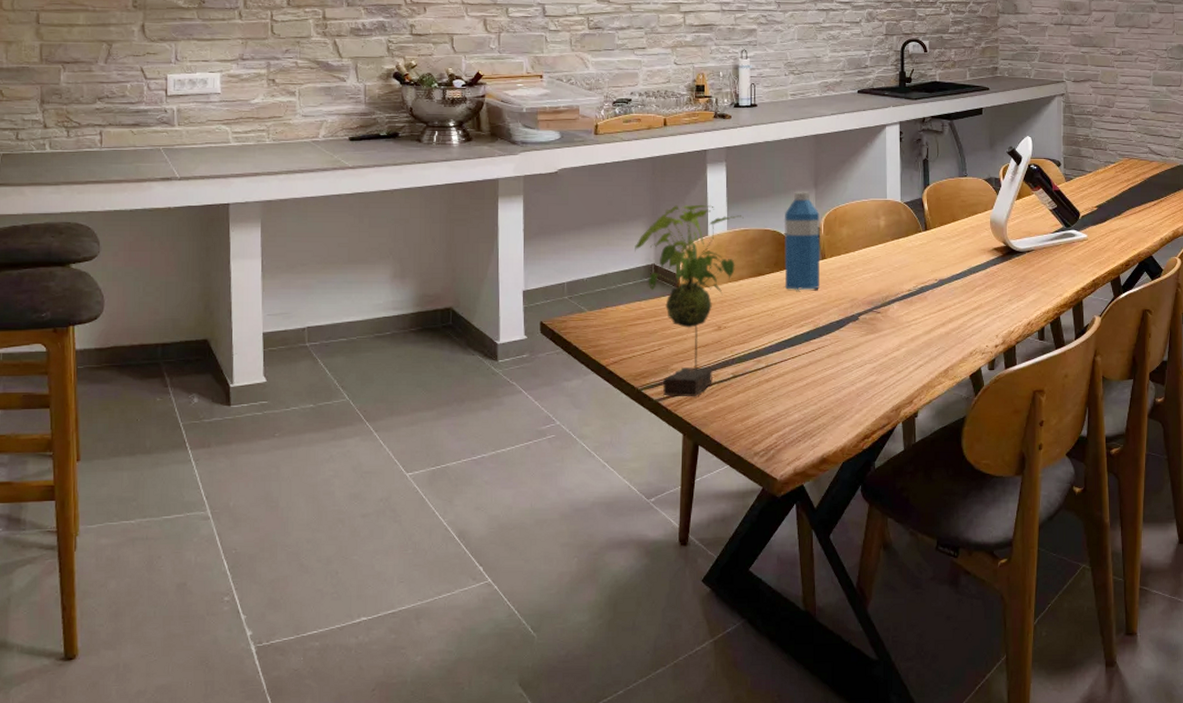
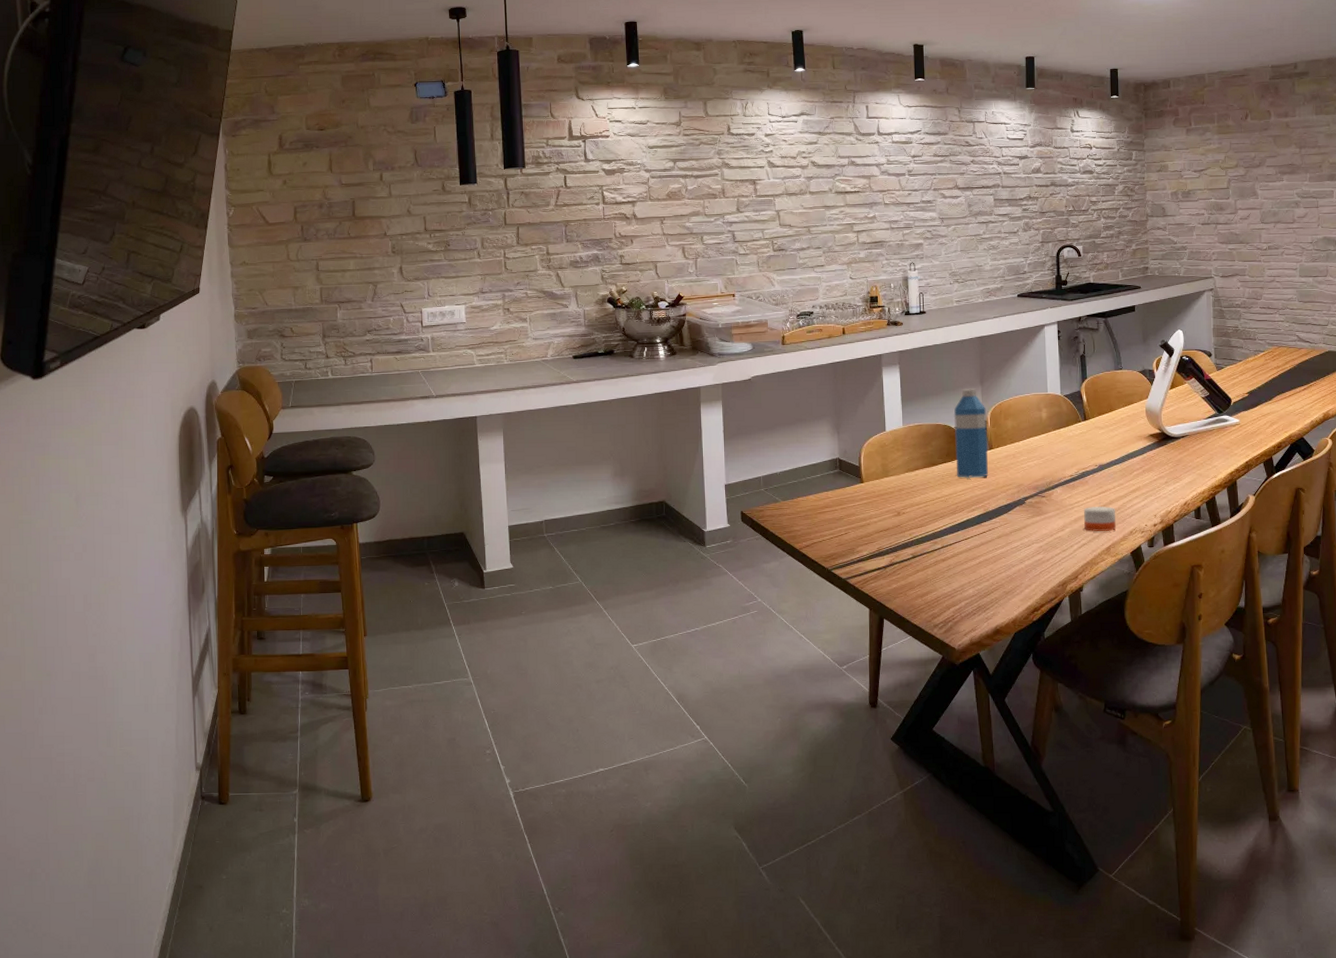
plant: present [635,204,744,397] -> none [821,403,917,576]
candle: none [921,320,956,353] -> present [1083,502,1117,532]

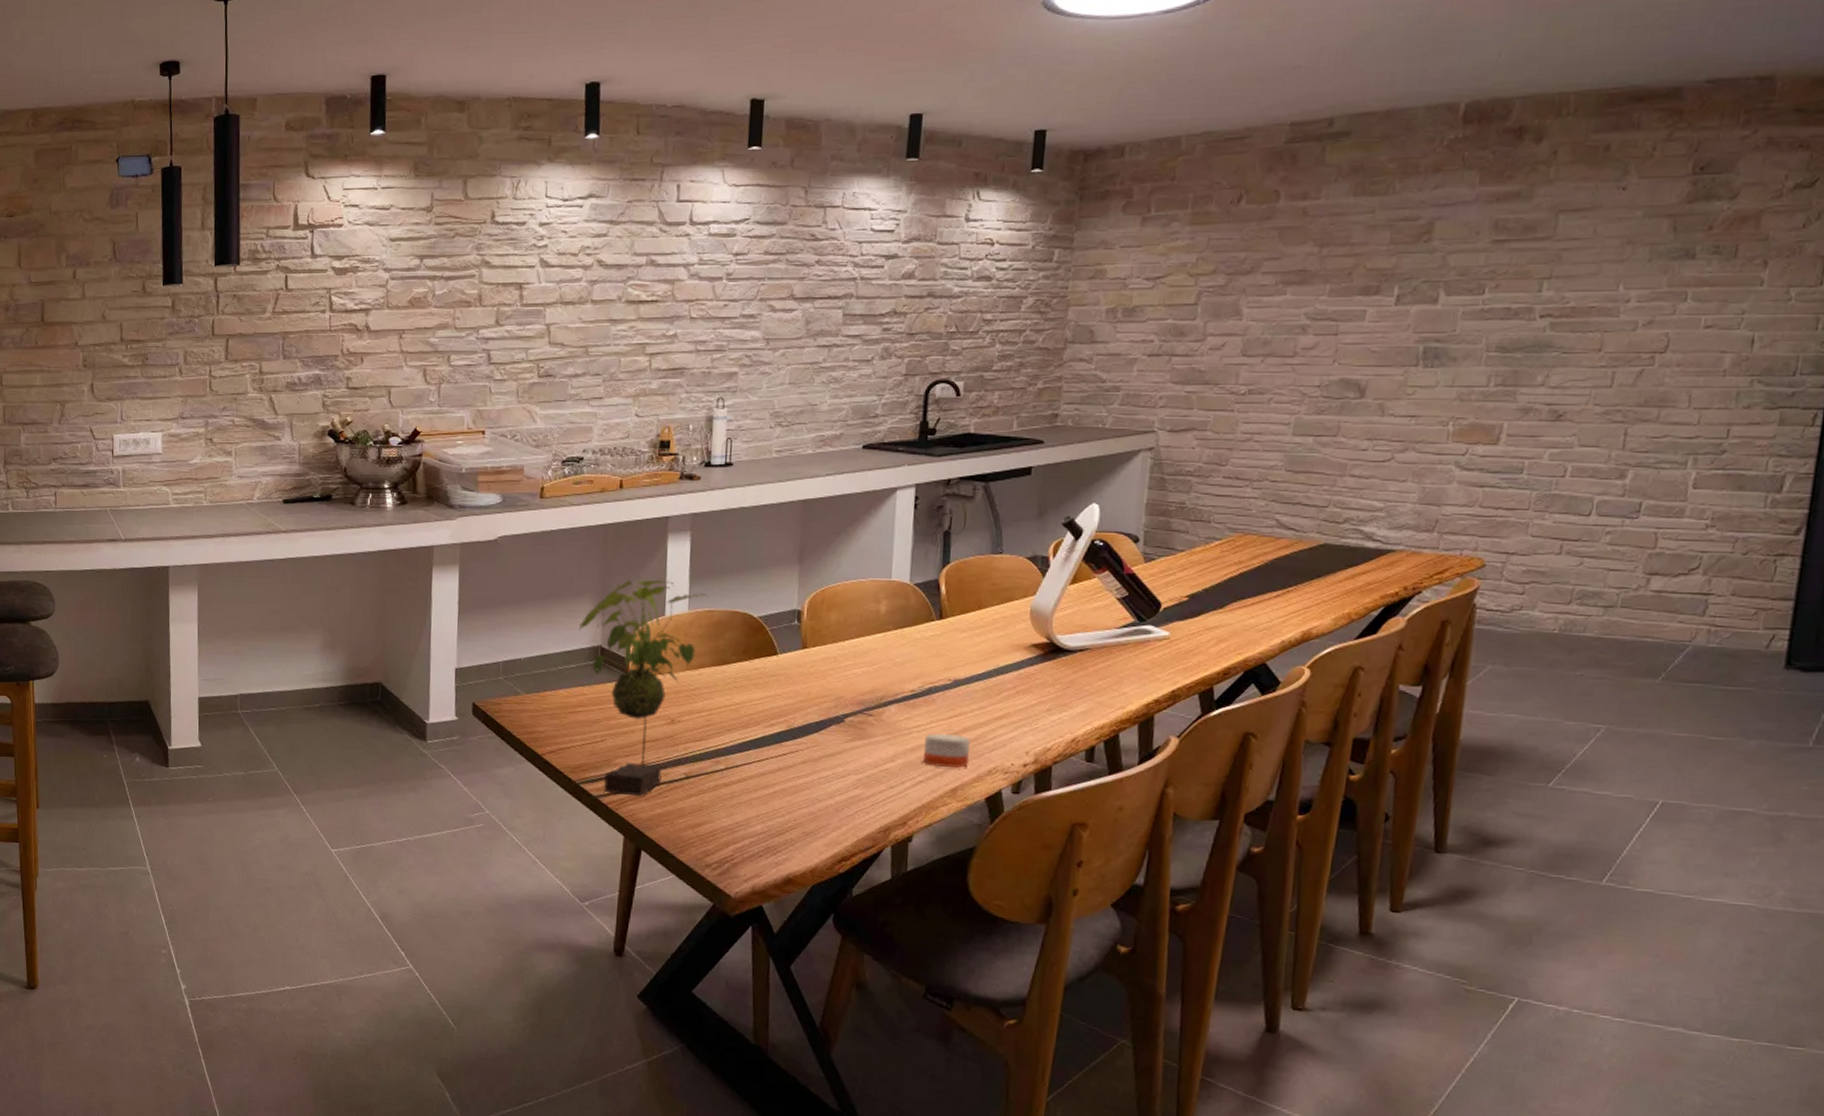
plant: none [821,403,917,576] -> present [579,579,709,797]
water bottle: present [953,389,988,478] -> none [755,568,803,684]

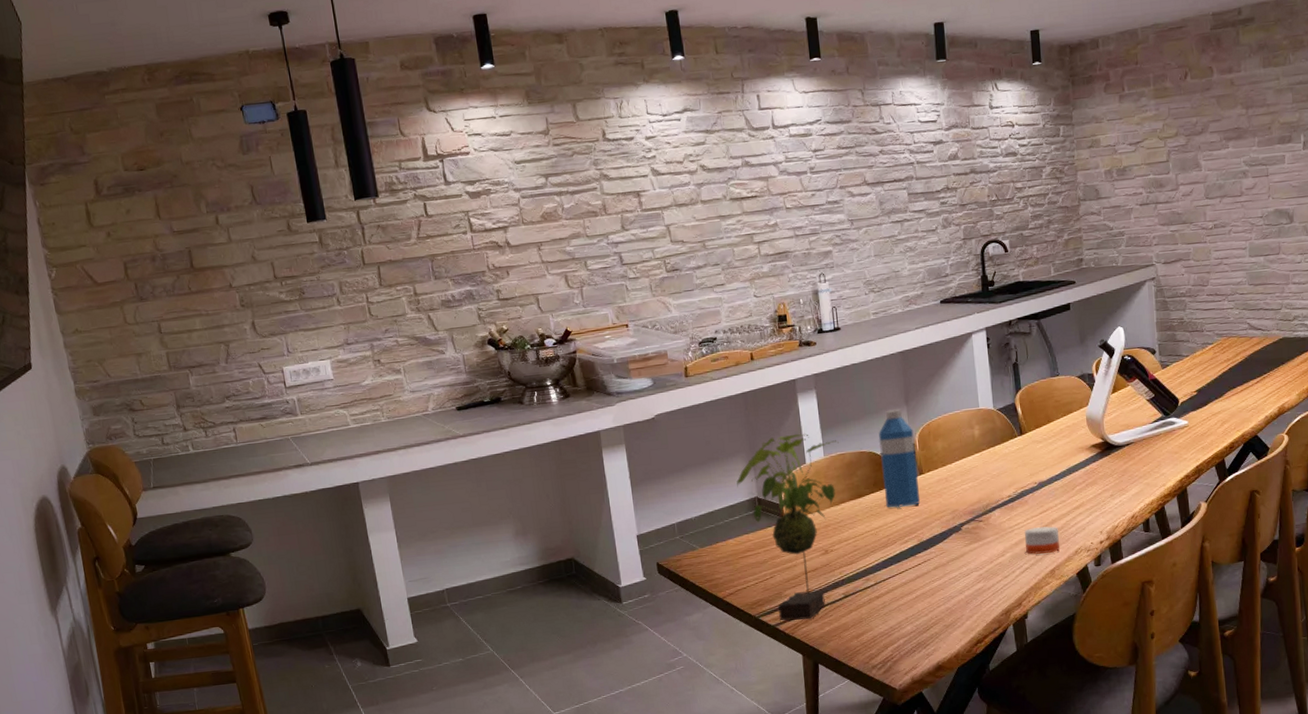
water bottle: none [755,568,803,684] -> present [878,410,920,508]

